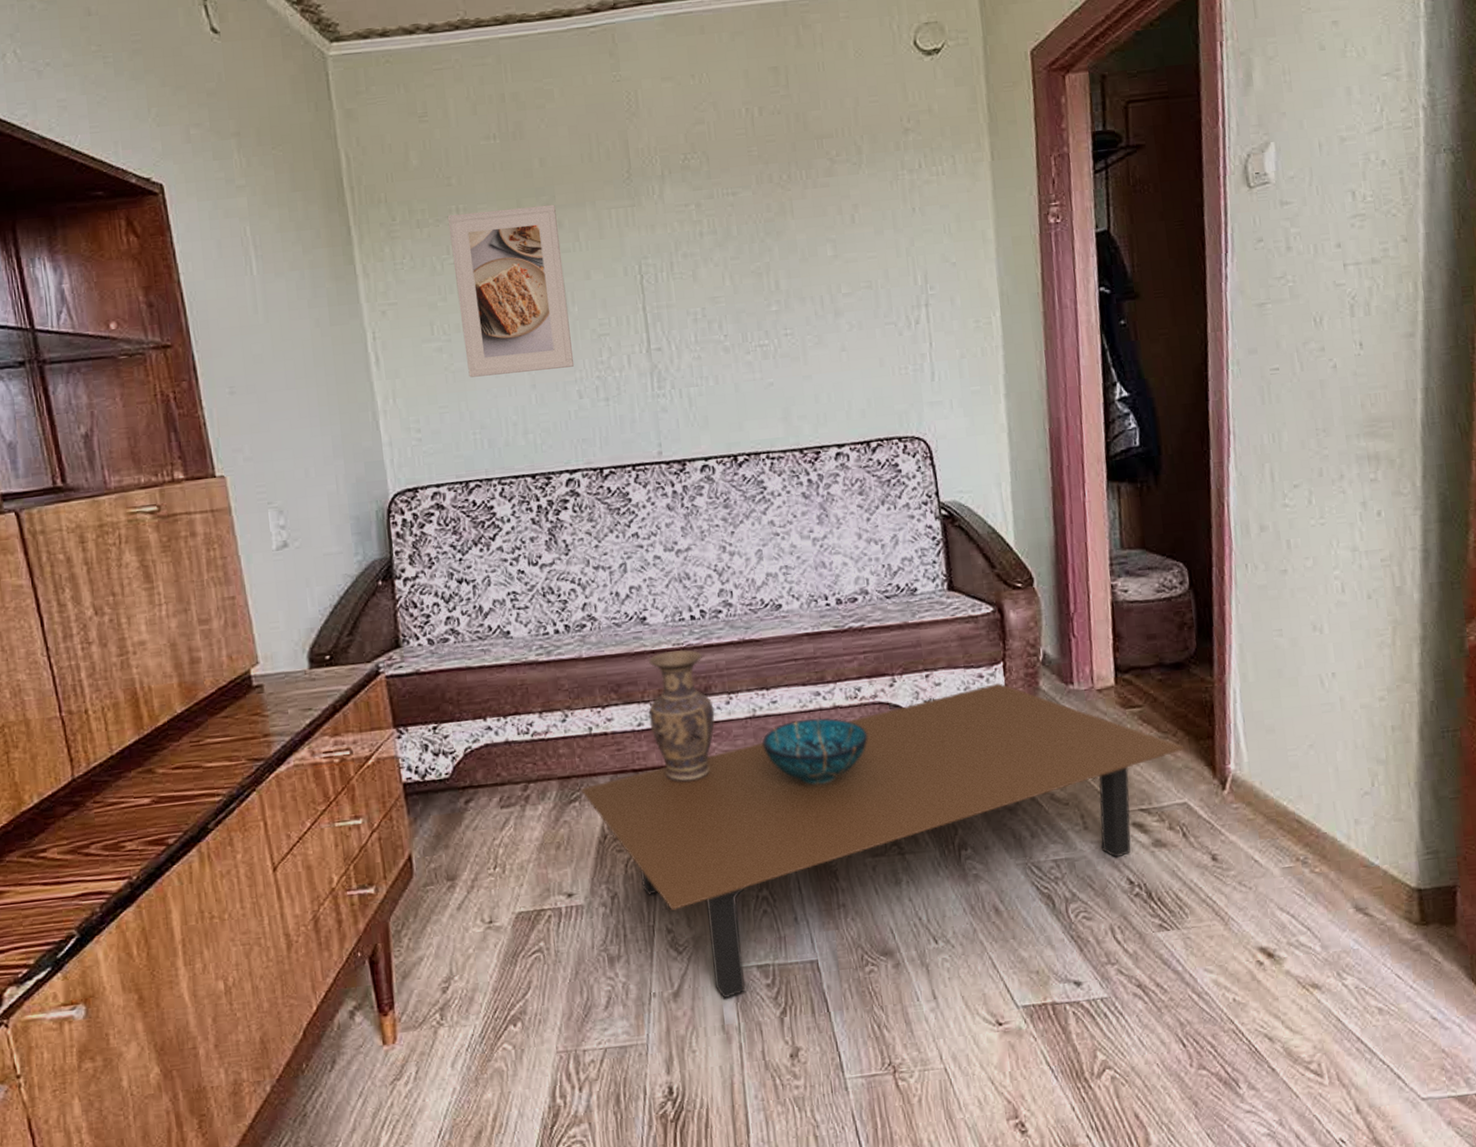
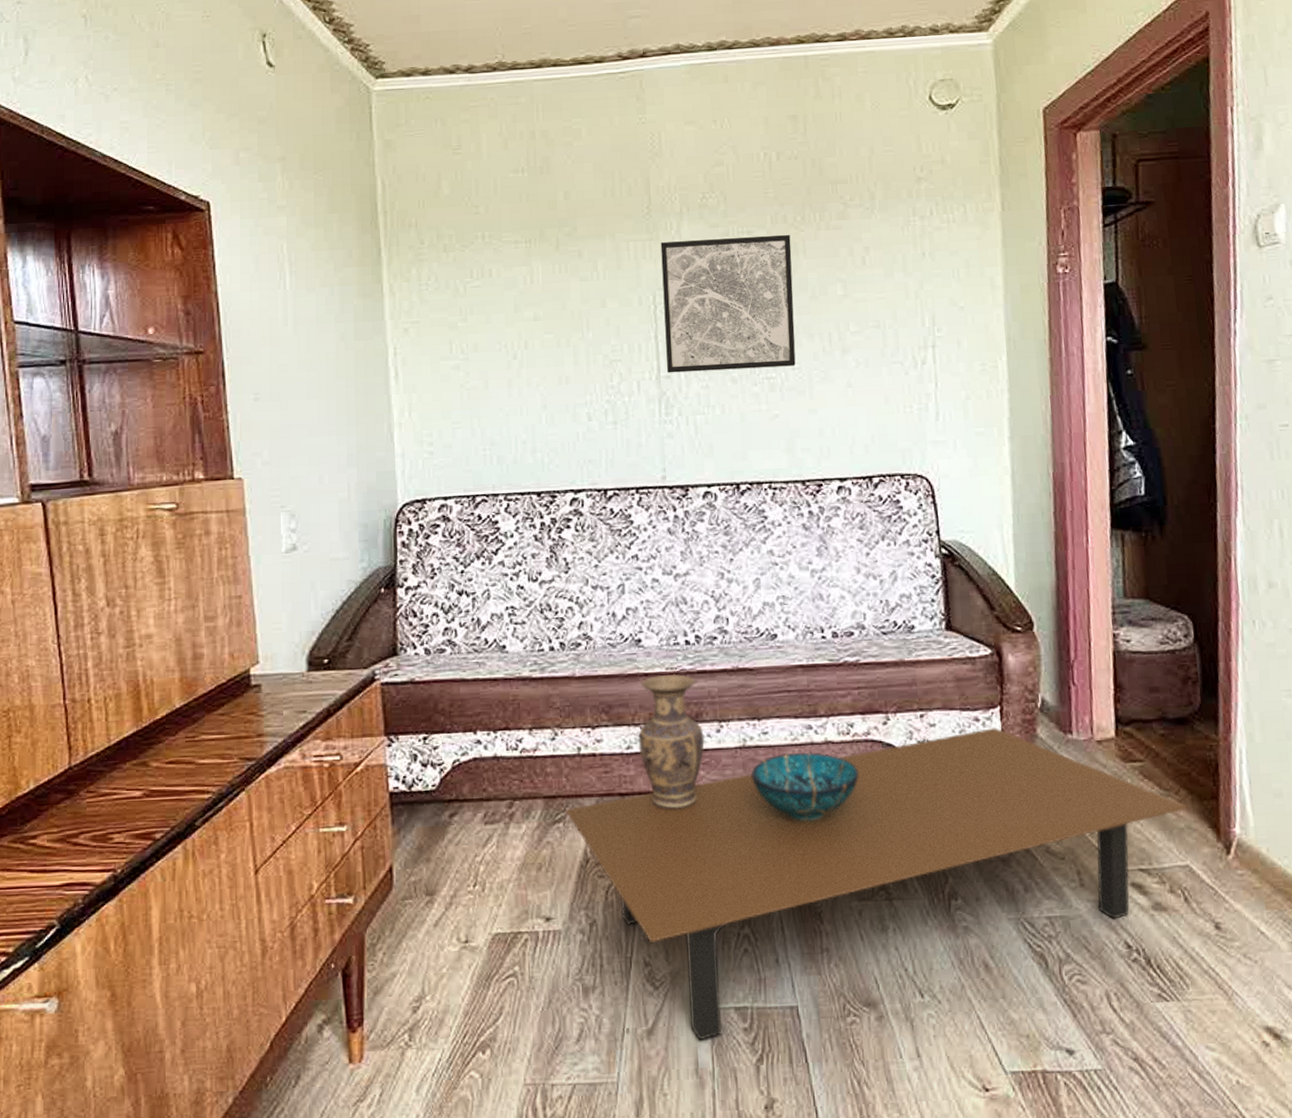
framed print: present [447,204,575,377] -> none [473,235,586,395]
wall art: none [643,195,788,345] -> present [660,235,796,373]

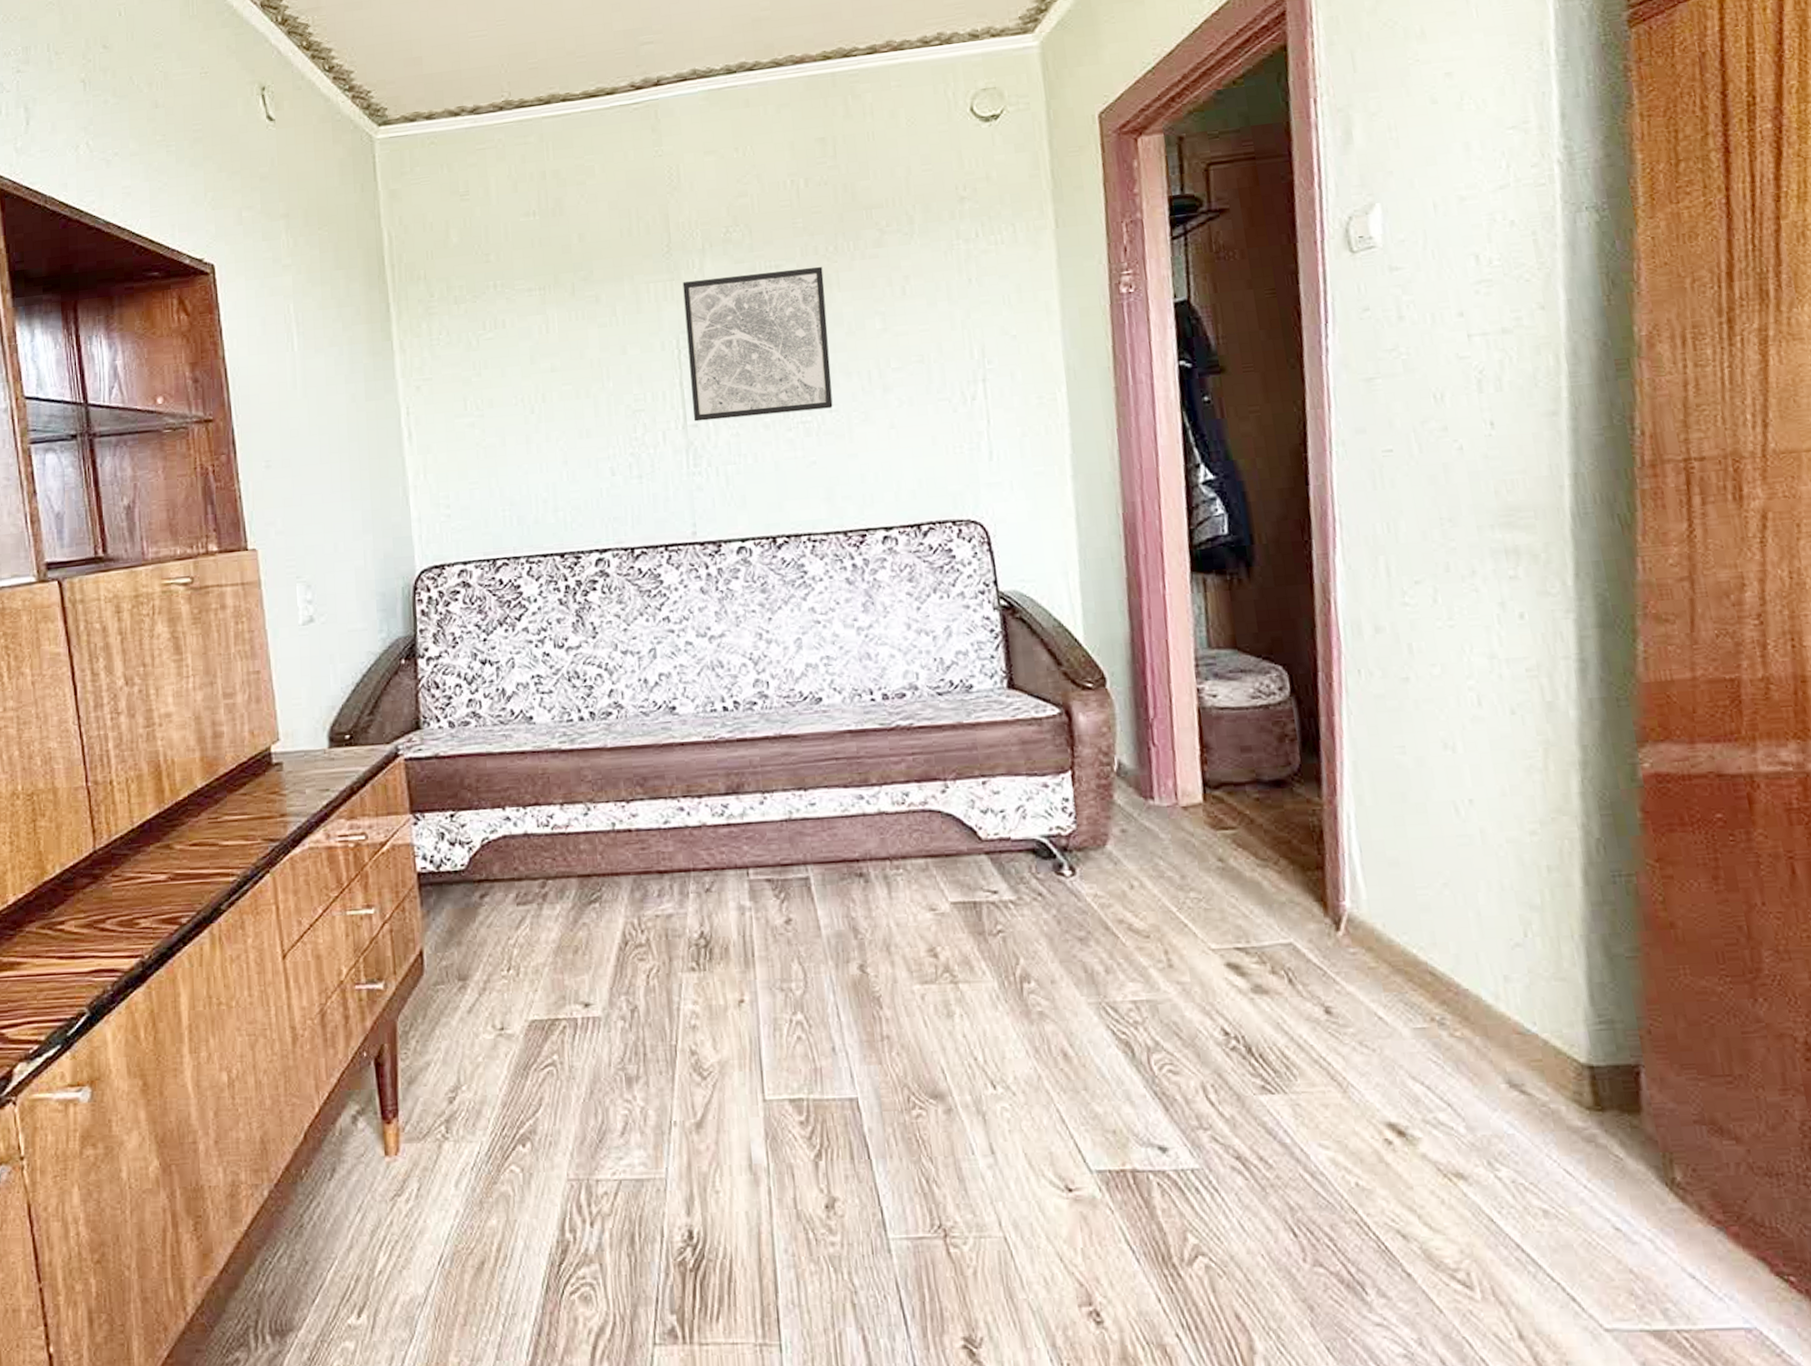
coffee table: present [565,728,1189,1041] -> none [601,794,1290,1135]
vase: present [638,674,705,810] -> none [676,742,748,888]
decorative bowl: present [751,751,859,821] -> none [799,823,917,898]

